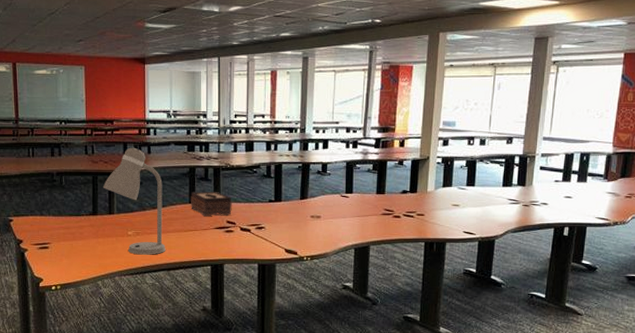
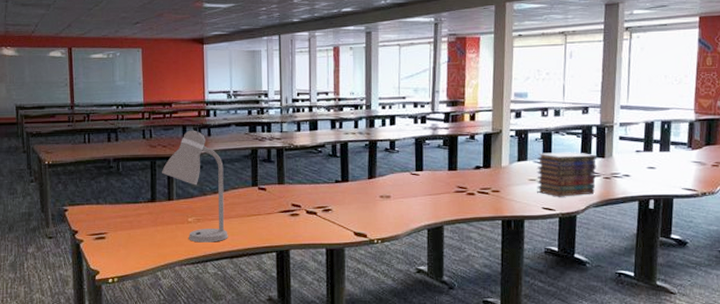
tissue box: present [191,192,232,216] -> none [253,174,297,199]
book stack: none [459,179,517,222] -> present [536,152,597,197]

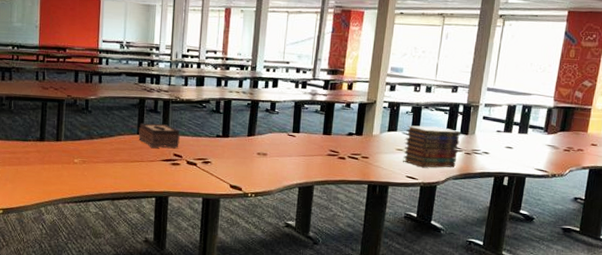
desk lamp: present [161,130,228,243] -> none [51,75,112,184]
tissue box: none [253,174,297,199] -> present [138,123,180,148]

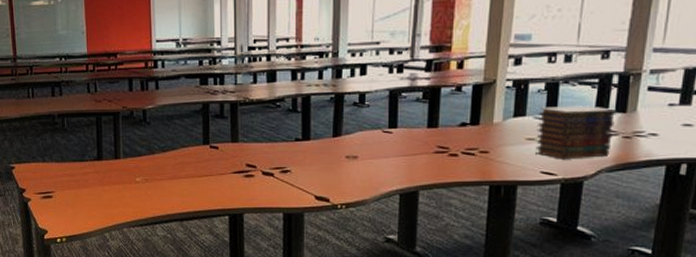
tissue box: present [138,123,180,148] -> none [205,131,252,159]

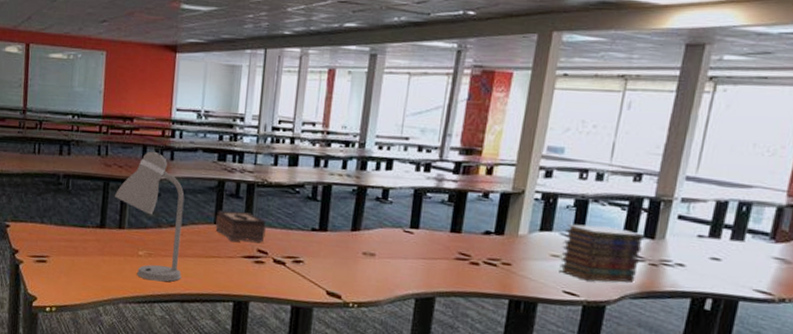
desk lamp: none [107,83,178,204] -> present [114,151,185,282]
tissue box: none [205,131,252,159] -> present [215,210,266,243]

